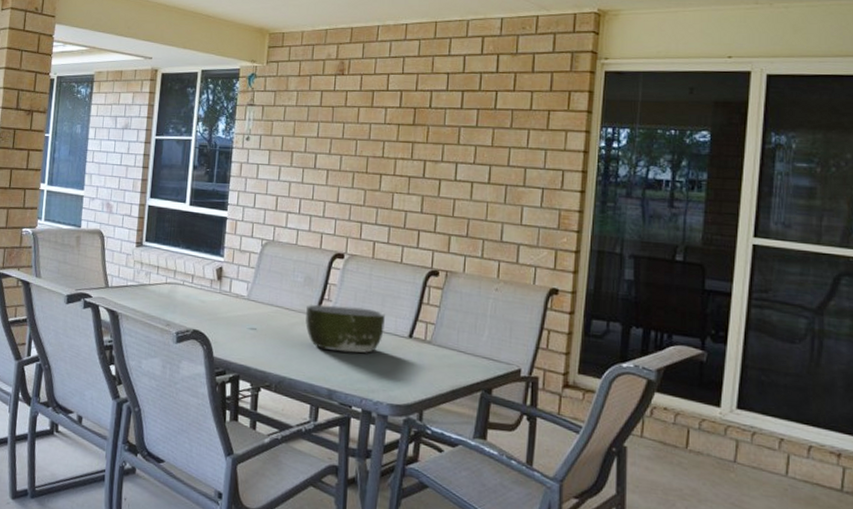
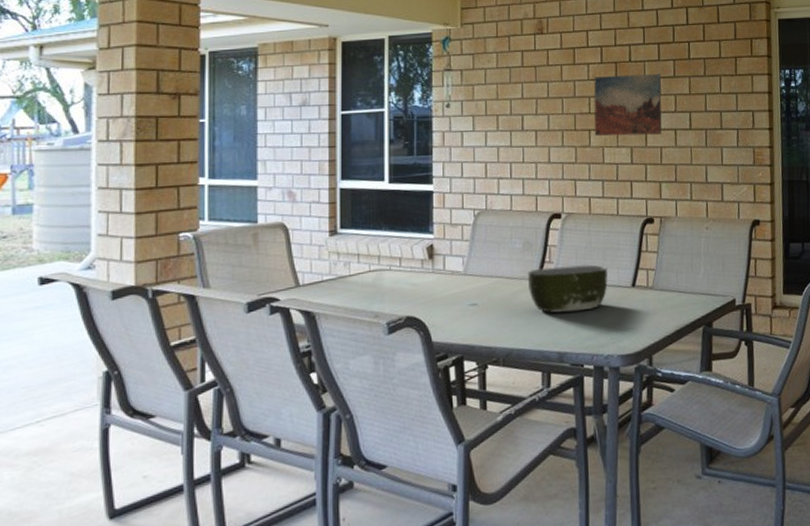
wall art: none [385,121,463,186] -> present [594,74,662,136]

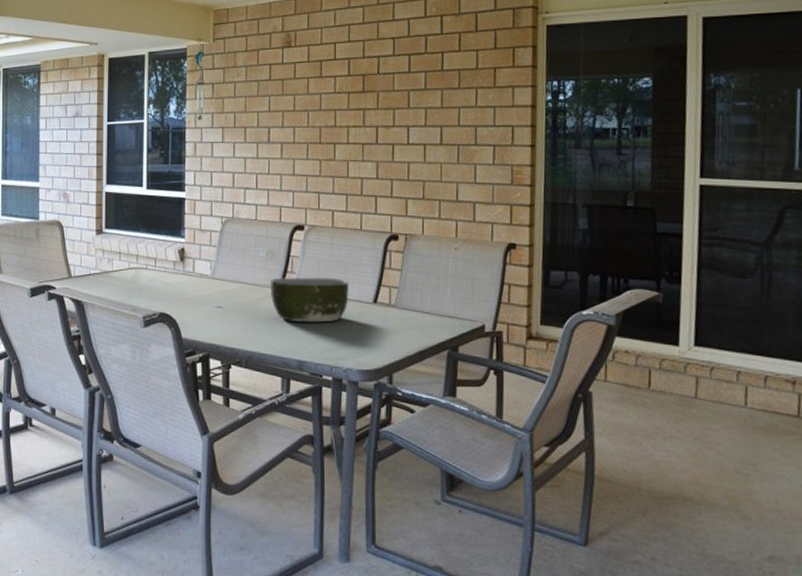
wall art: present [594,74,662,136] -> none [339,86,412,150]

